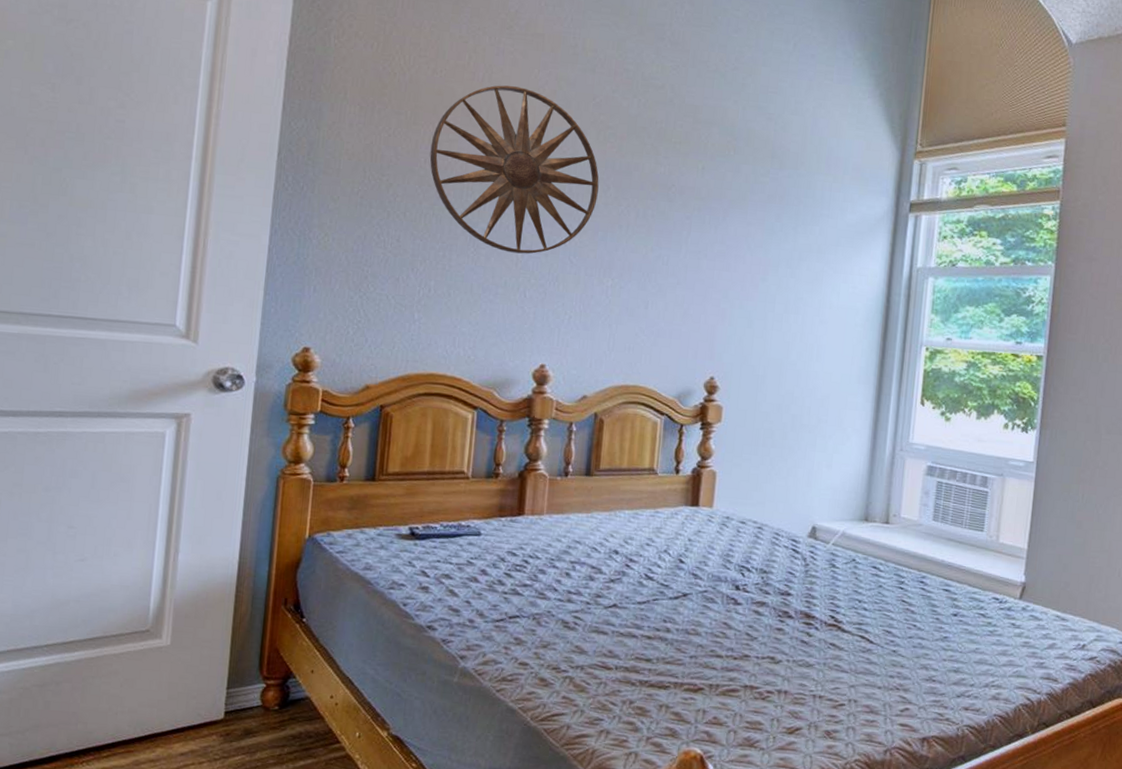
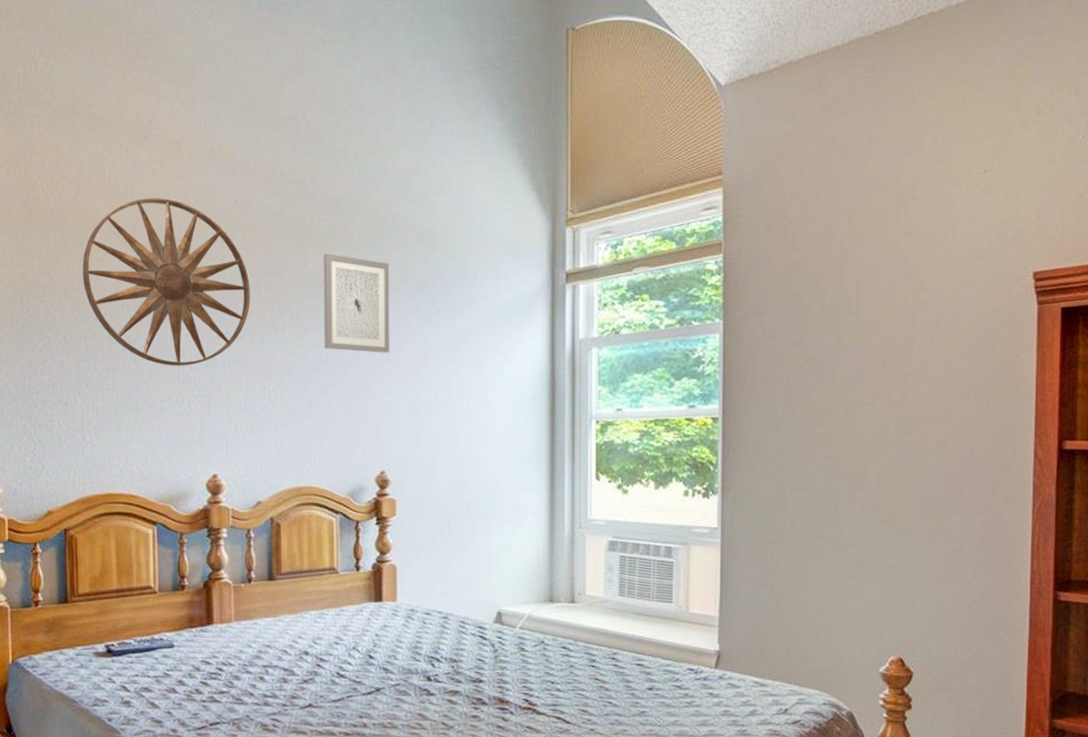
wall art: none [666,159,740,262] -> present [323,253,390,353]

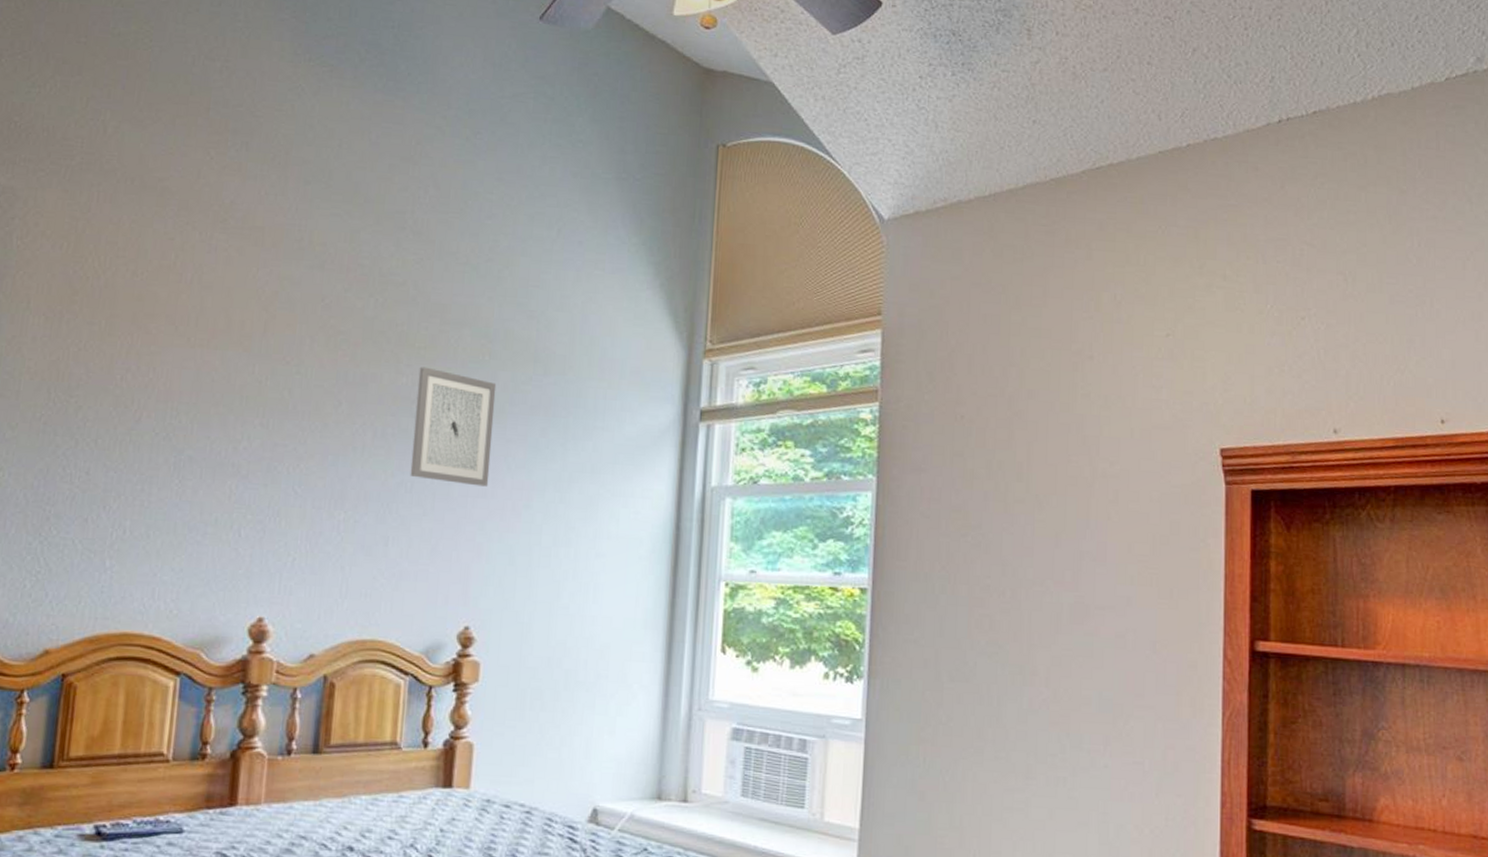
wall art: present [82,198,250,366] -> none [127,287,329,485]

